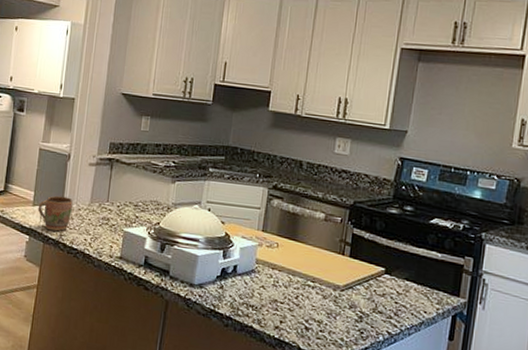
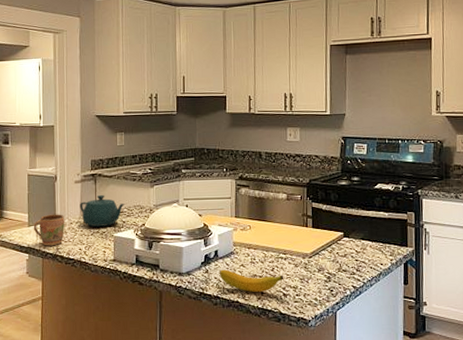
teapot: none [91,183,141,219] -> present [80,195,125,228]
banana: none [235,287,309,321] -> present [219,269,284,292]

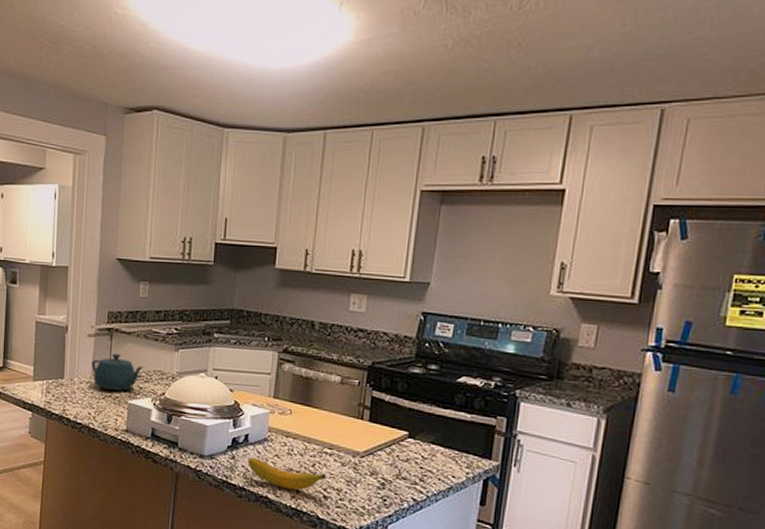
mug: present [33,214,65,246] -> none [38,369,74,406]

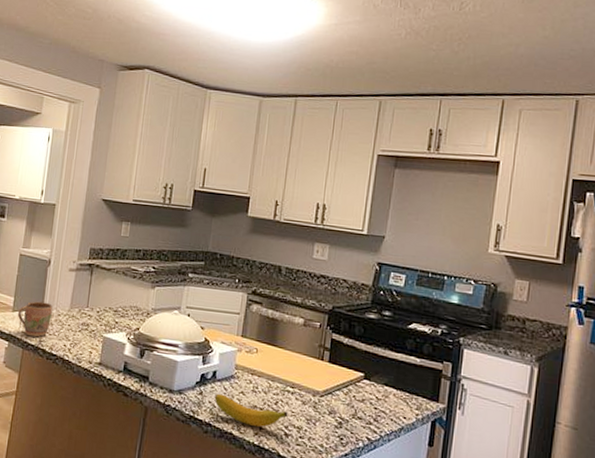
mug: none [38,369,74,406] -> present [17,301,53,337]
teapot: present [91,354,143,391] -> none [70,288,120,325]

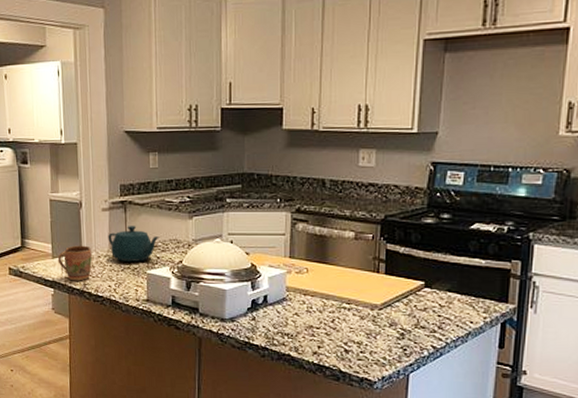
teapot: none [70,288,120,325] -> present [108,226,159,263]
banana: present [214,393,288,427] -> none [268,317,347,346]

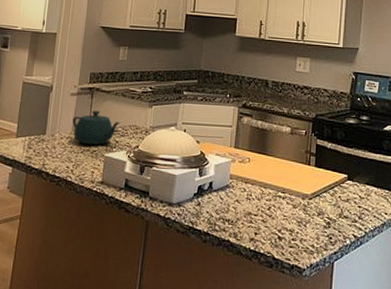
mug: present [57,245,92,281] -> none [21,126,55,161]

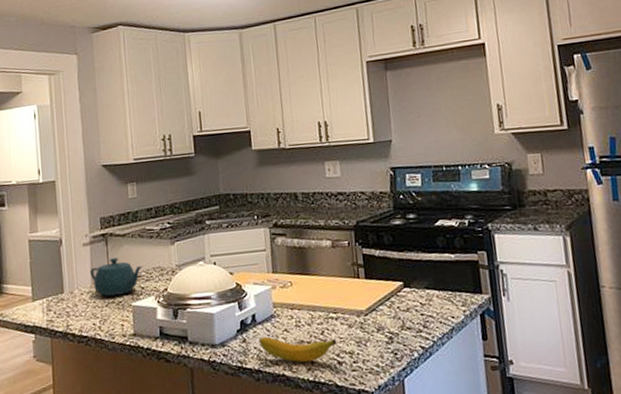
banana: none [211,203,281,232] -> present [259,336,337,362]

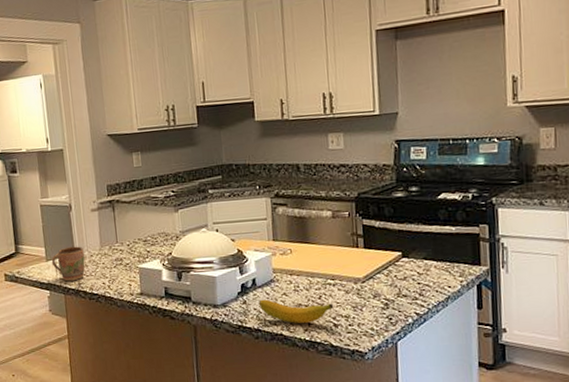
mug: none [38,284,75,324] -> present [51,246,85,282]
teapot: present [90,258,143,297] -> none [99,223,148,259]

